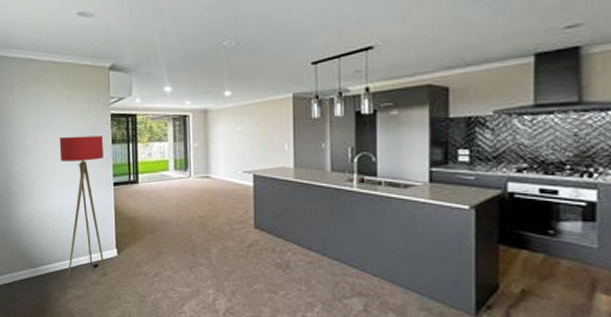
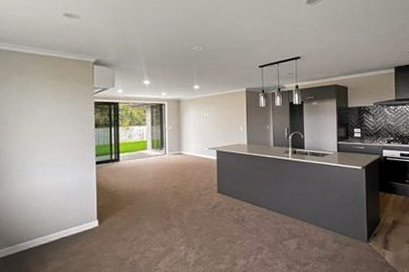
floor lamp: present [59,136,107,280] -> none [42,121,88,254]

